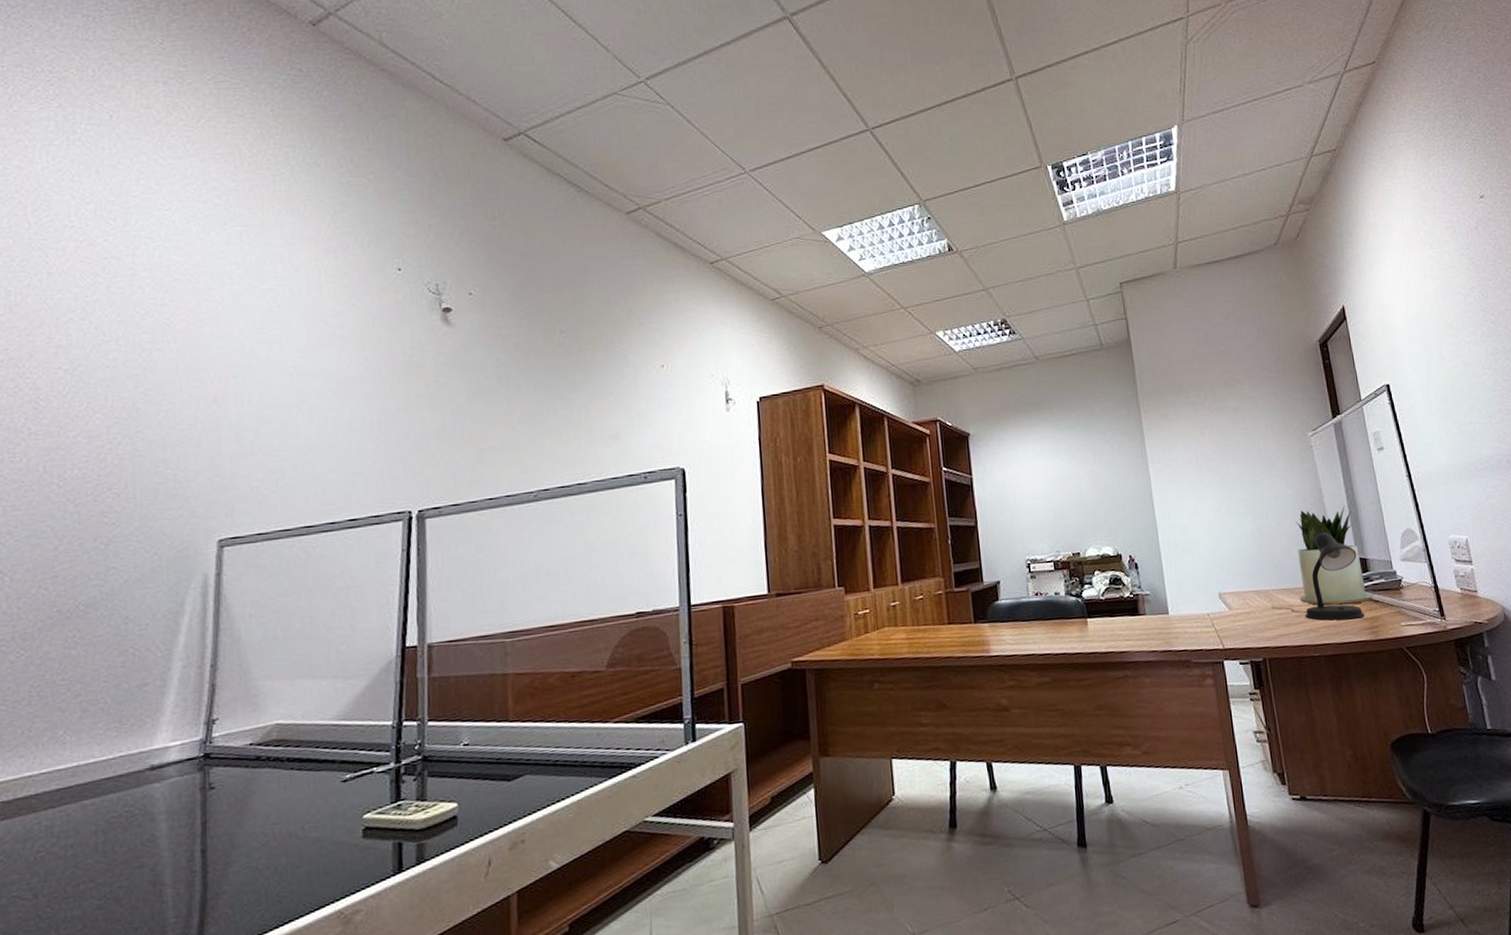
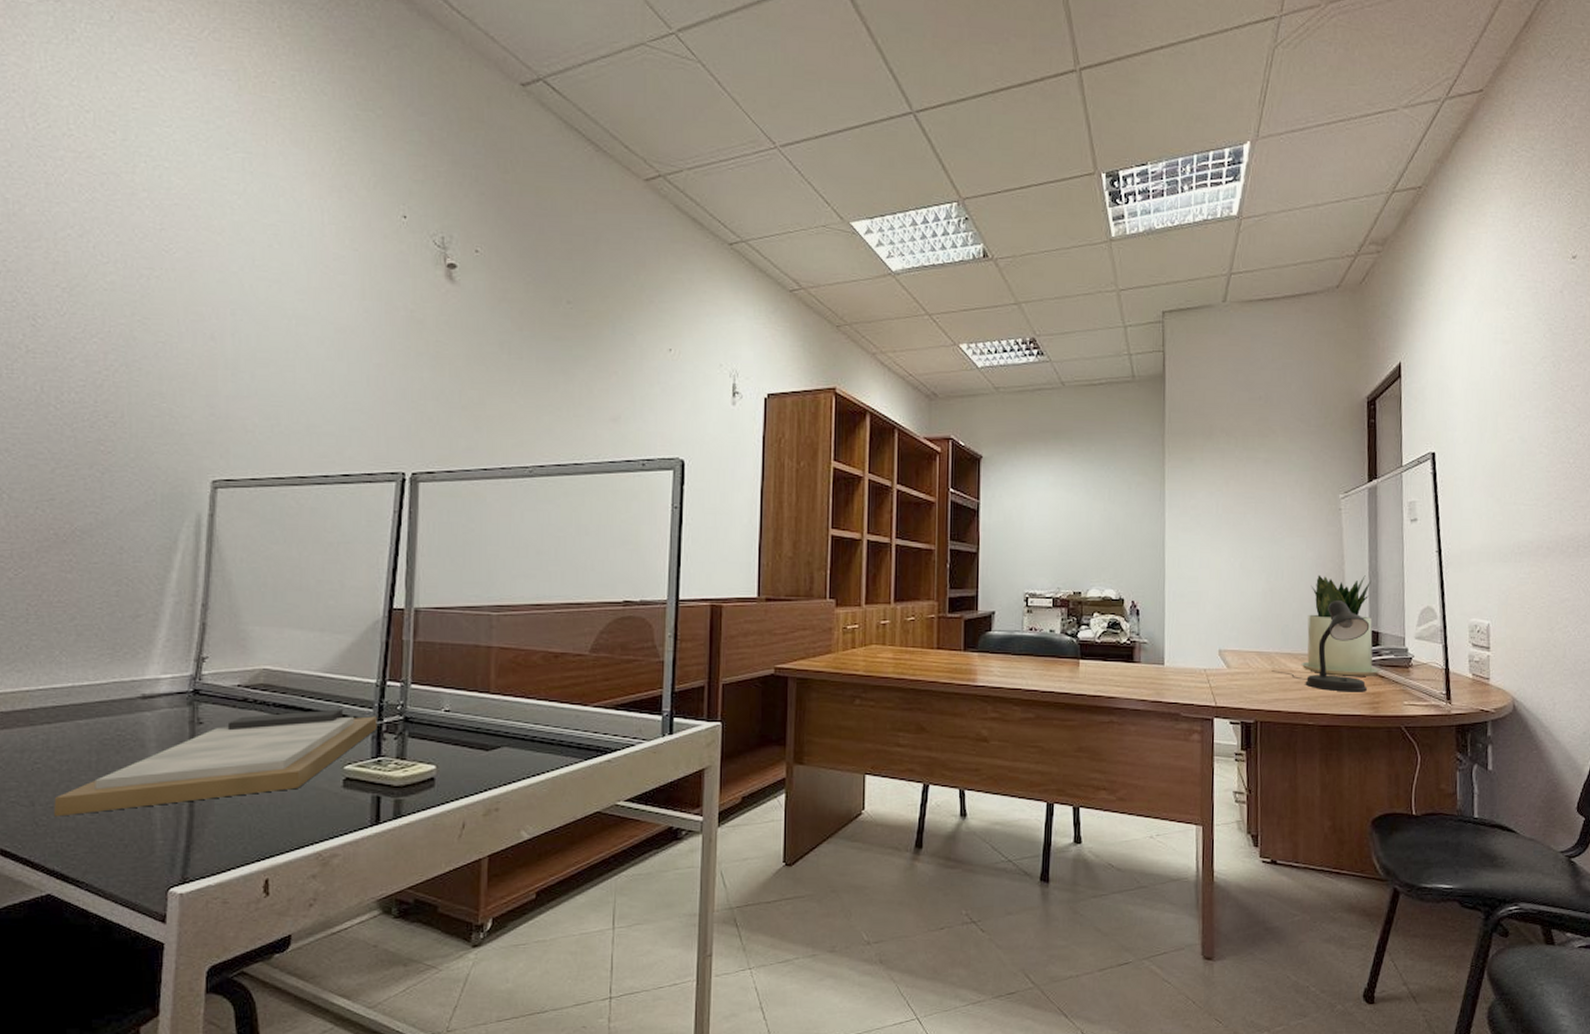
clipboard: none [58,756,396,907] -> present [54,709,377,817]

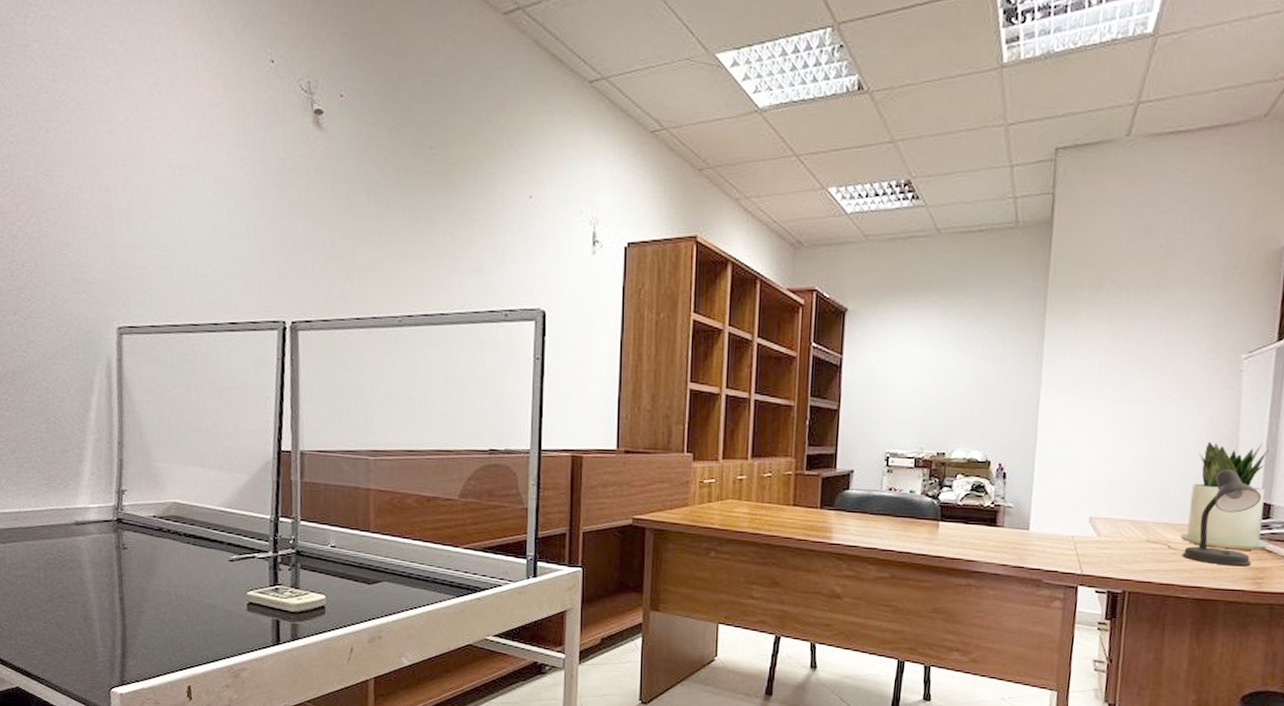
clipboard: present [54,709,377,817] -> none [13,540,273,623]

